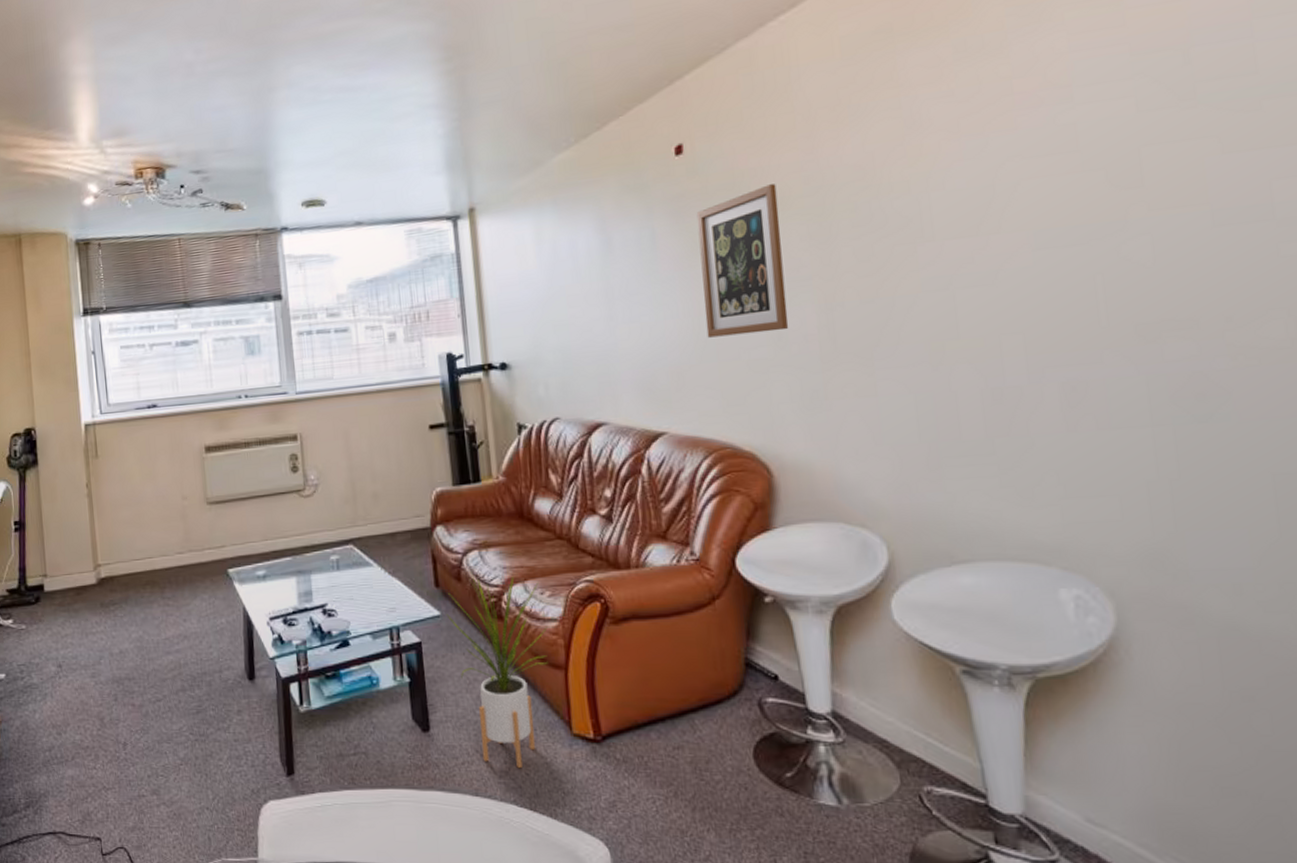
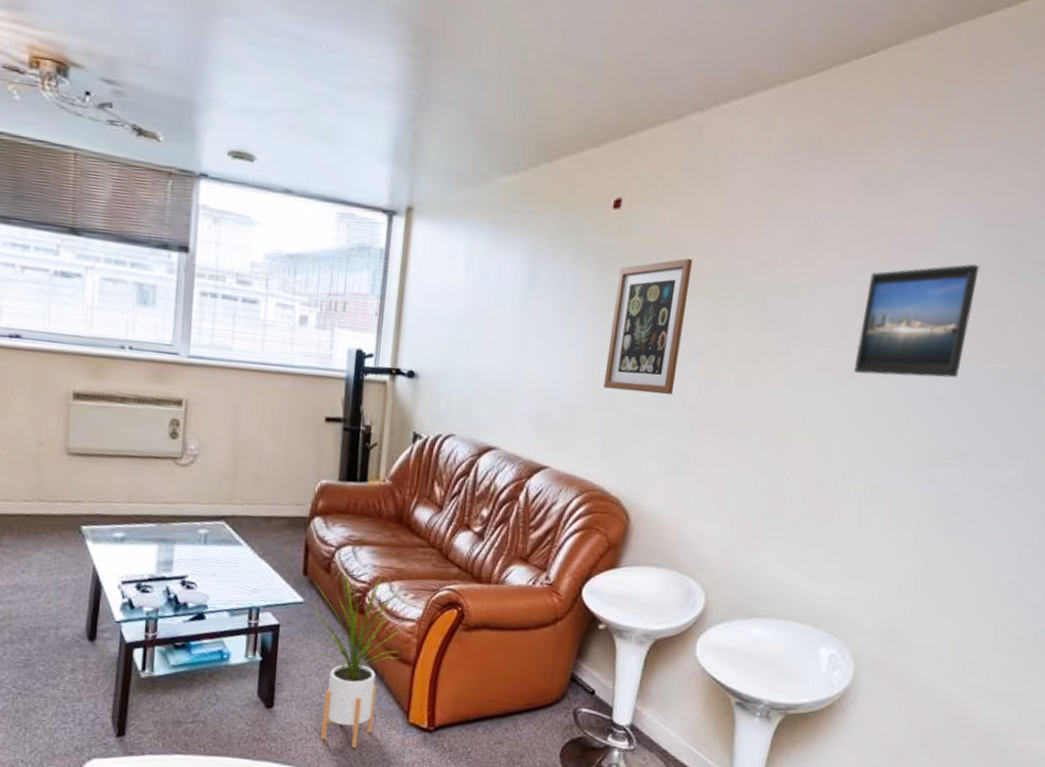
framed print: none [996,101,1150,257] -> present [854,264,980,378]

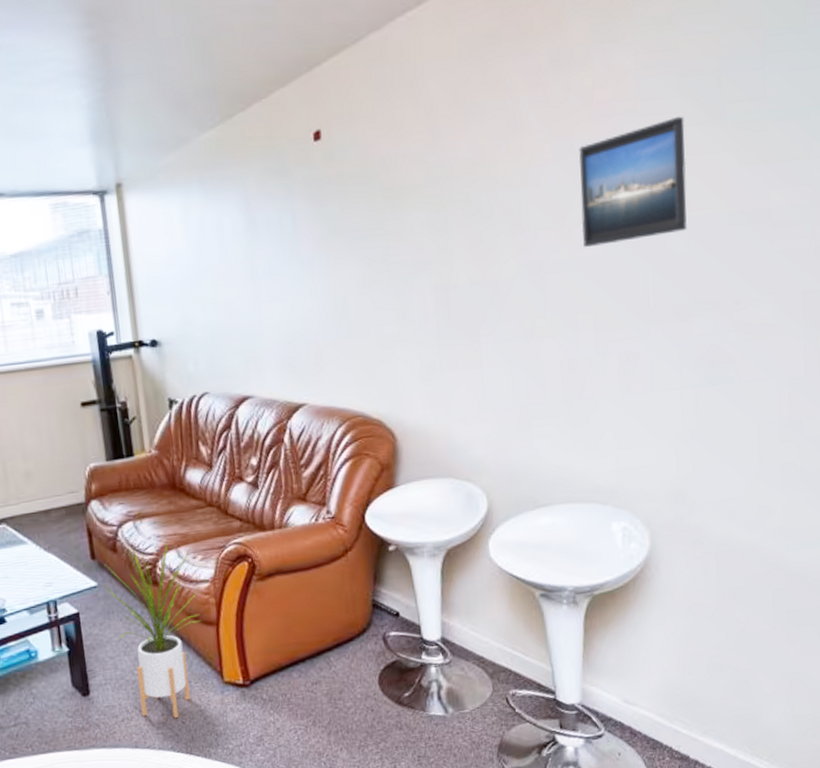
wall art: present [603,258,693,395] -> none [333,173,412,316]

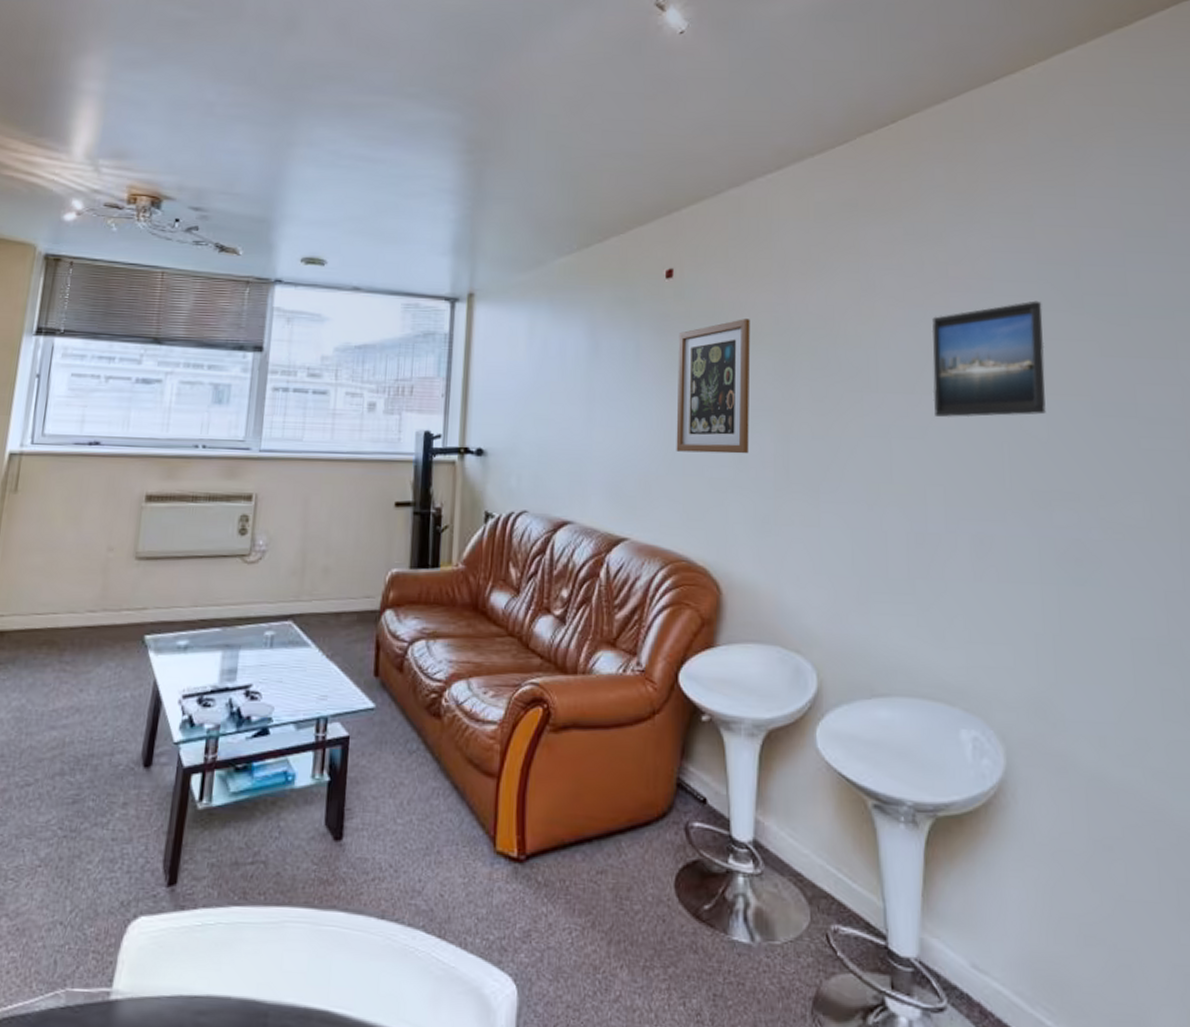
house plant: present [103,542,201,719] -> none [381,663,484,889]
wall art: none [333,173,412,316] -> present [676,319,751,454]

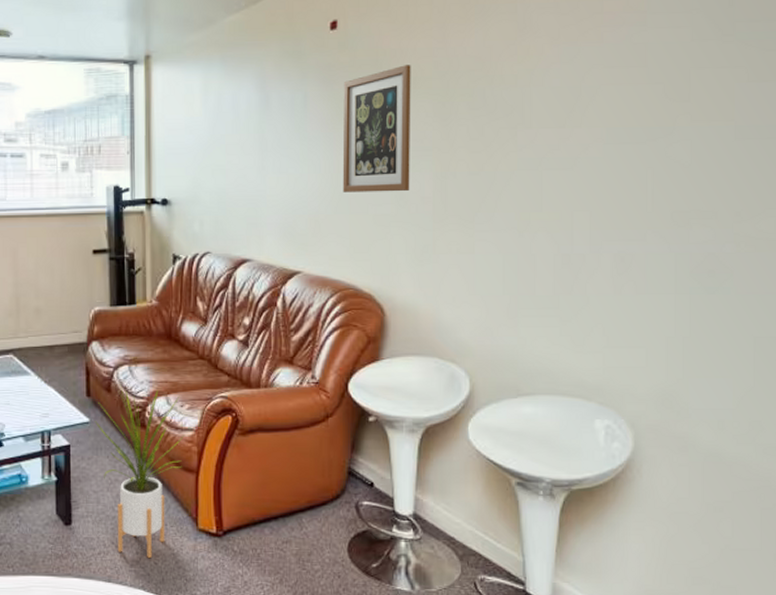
house plant: none [381,663,484,889] -> present [95,384,183,559]
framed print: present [931,300,1046,418] -> none [583,31,694,149]

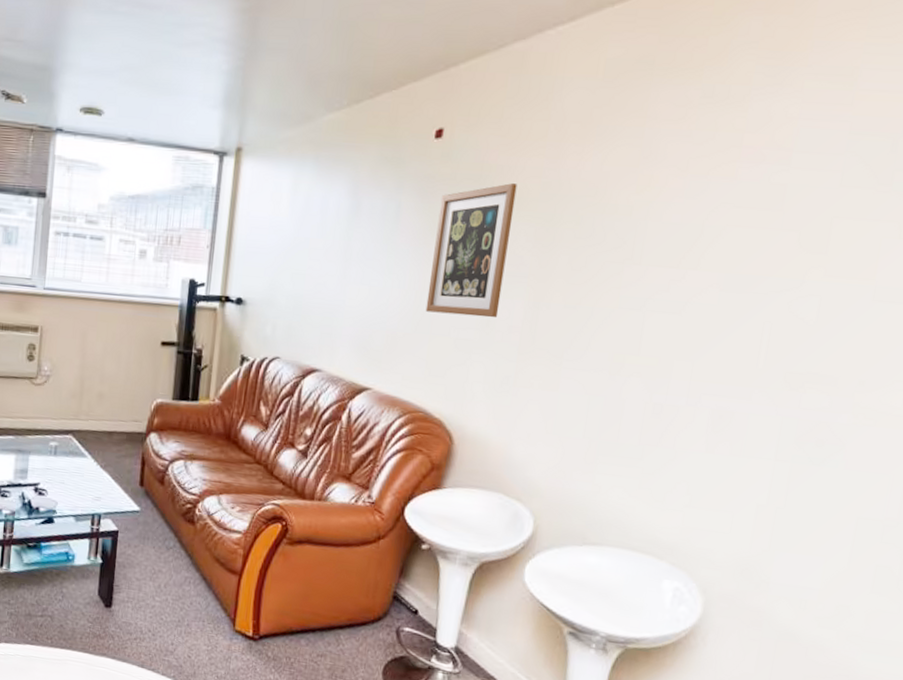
house plant: present [95,384,183,559] -> none [145,478,232,651]

